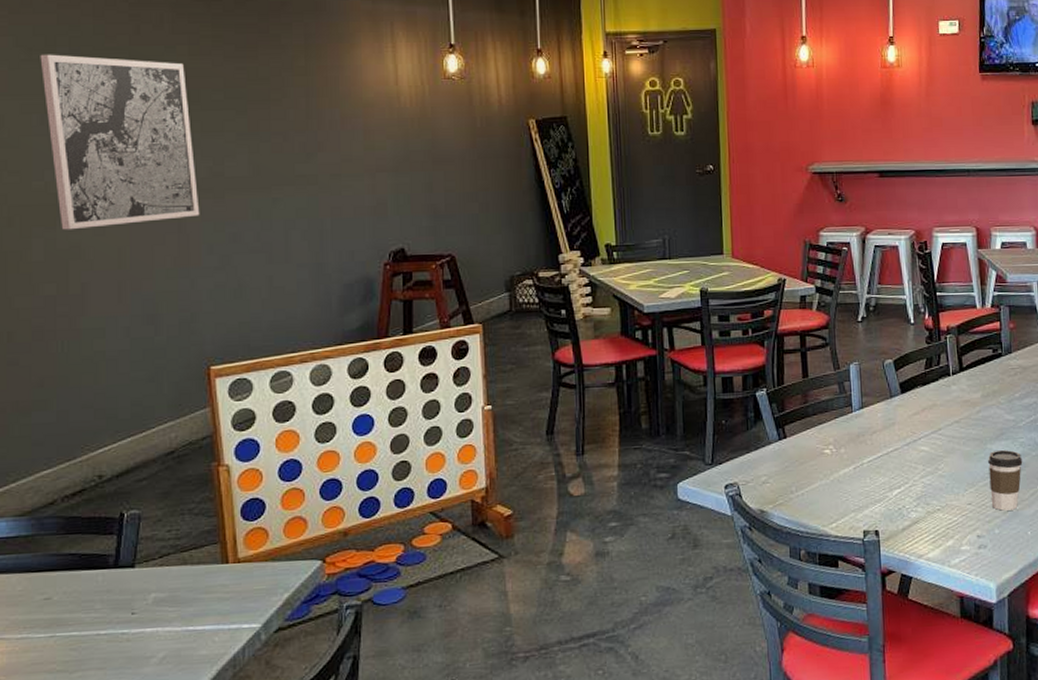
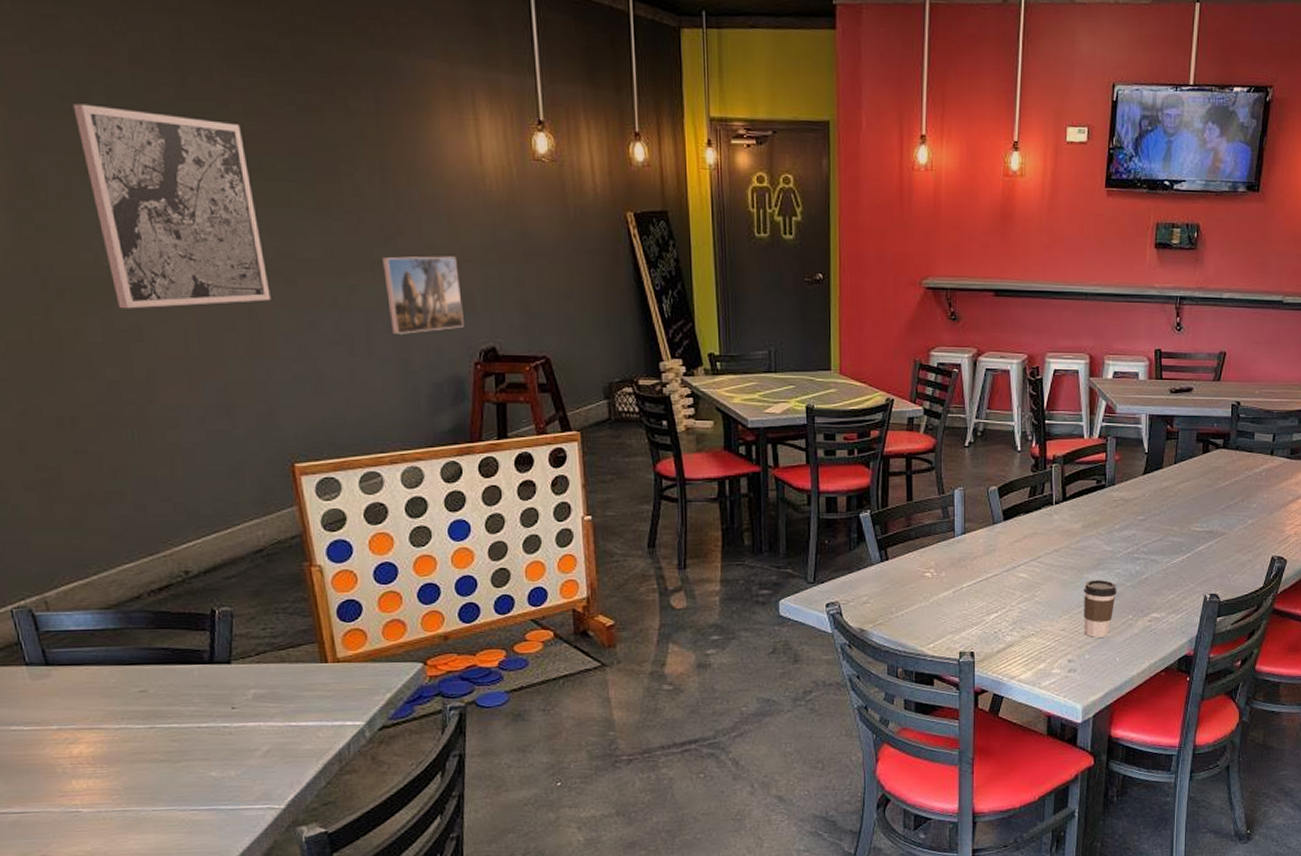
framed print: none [304,167,375,241] -> present [382,256,464,334]

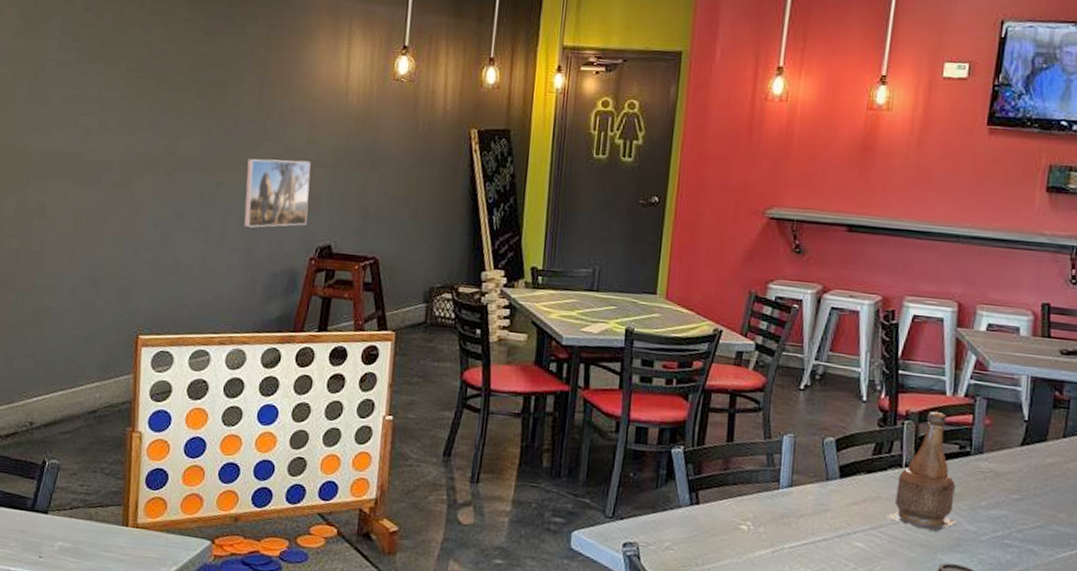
wall art: present [73,103,271,309] -> none [32,26,157,191]
bottle: none [1042,453,1098,556] -> present [885,411,958,532]

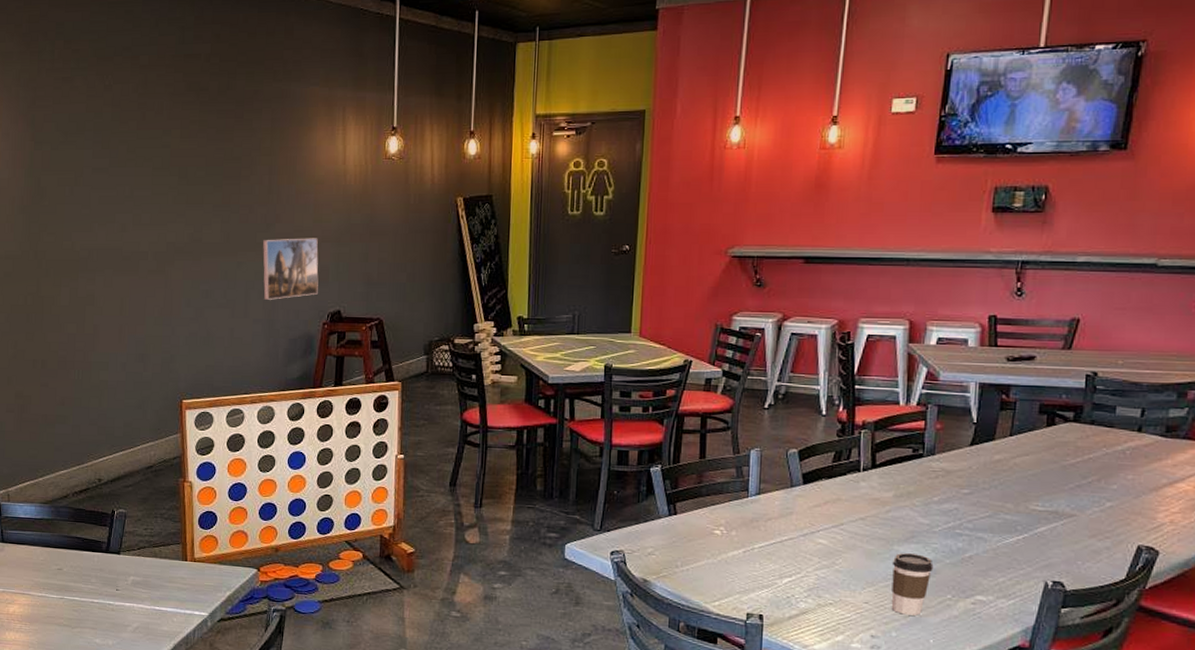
bottle: present [885,411,958,532] -> none [845,419,912,527]

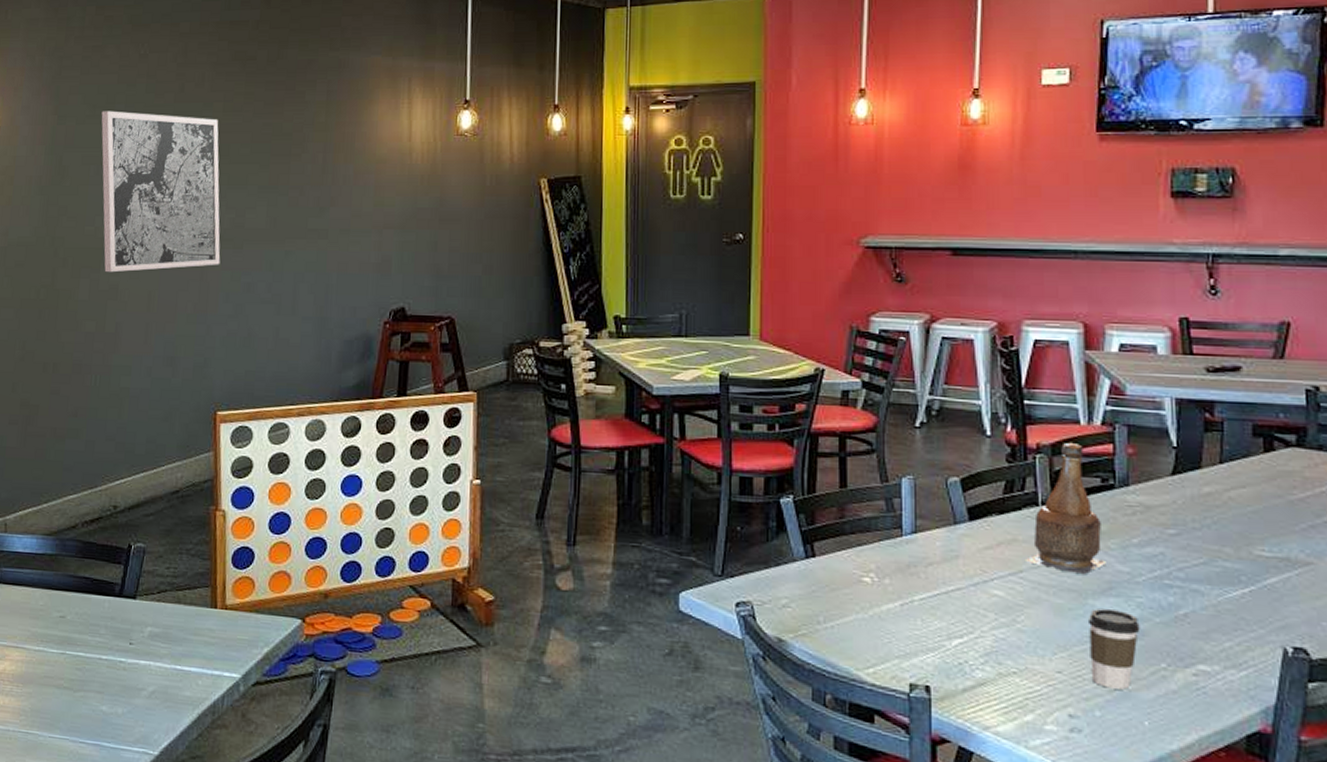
wall art: none [73,137,182,282] -> present [101,111,221,273]
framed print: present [263,238,319,300] -> none [314,224,379,295]
bottle: none [845,419,912,527] -> present [1024,442,1108,575]

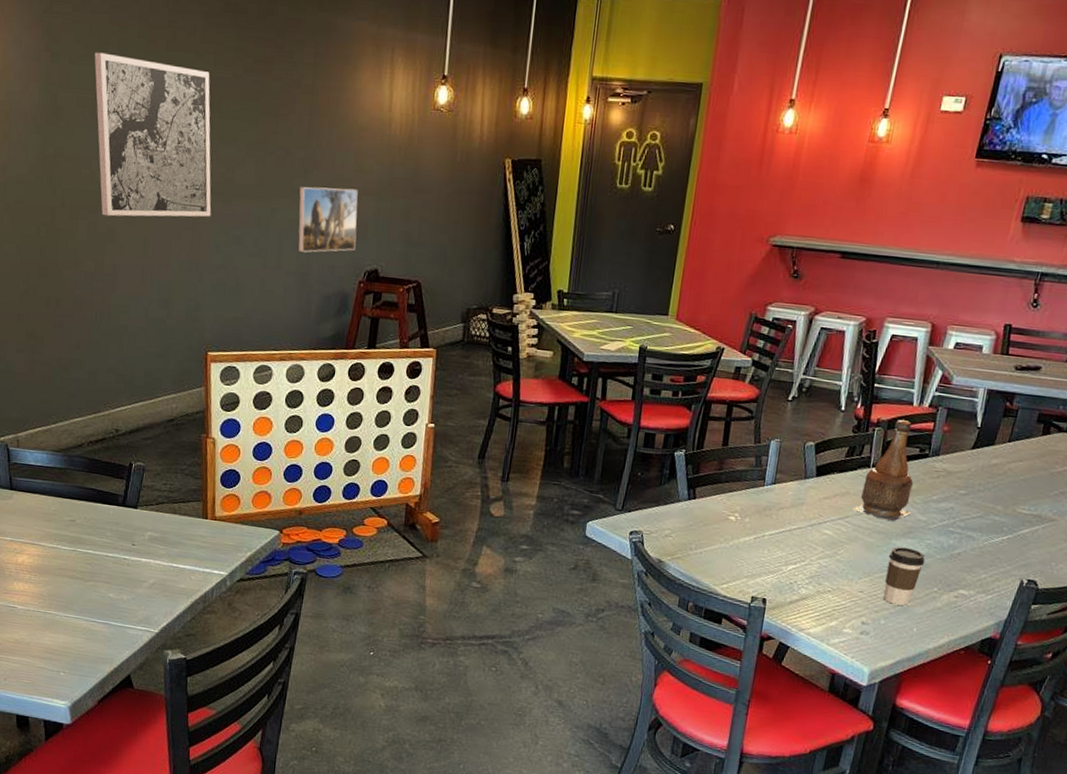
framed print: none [314,224,379,295] -> present [298,187,358,253]

